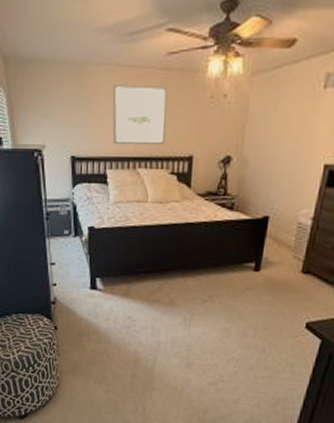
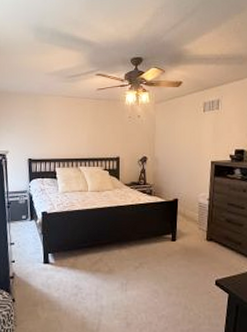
wall art: present [112,85,168,145] -> none [59,109,99,150]

